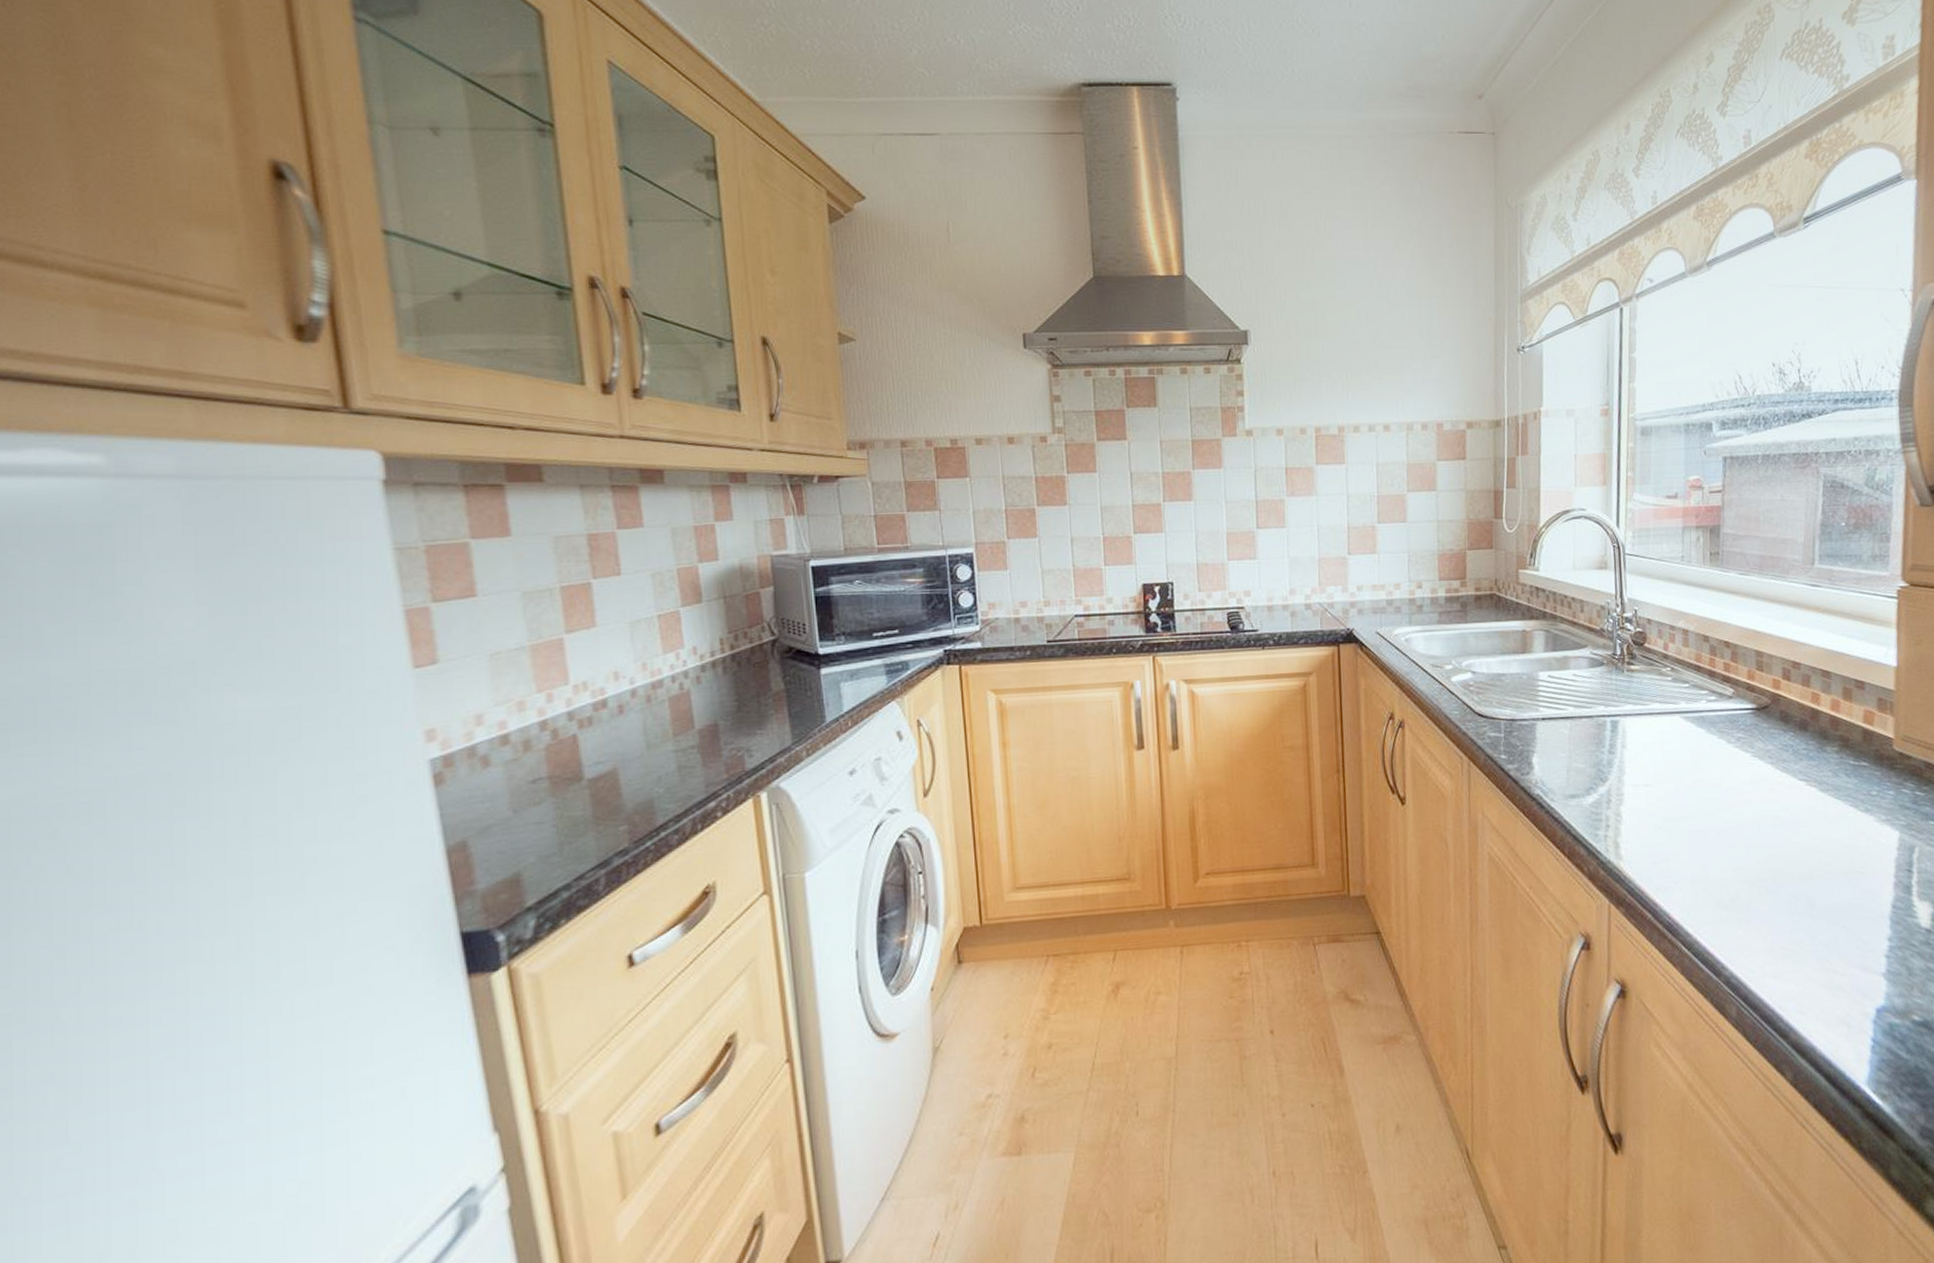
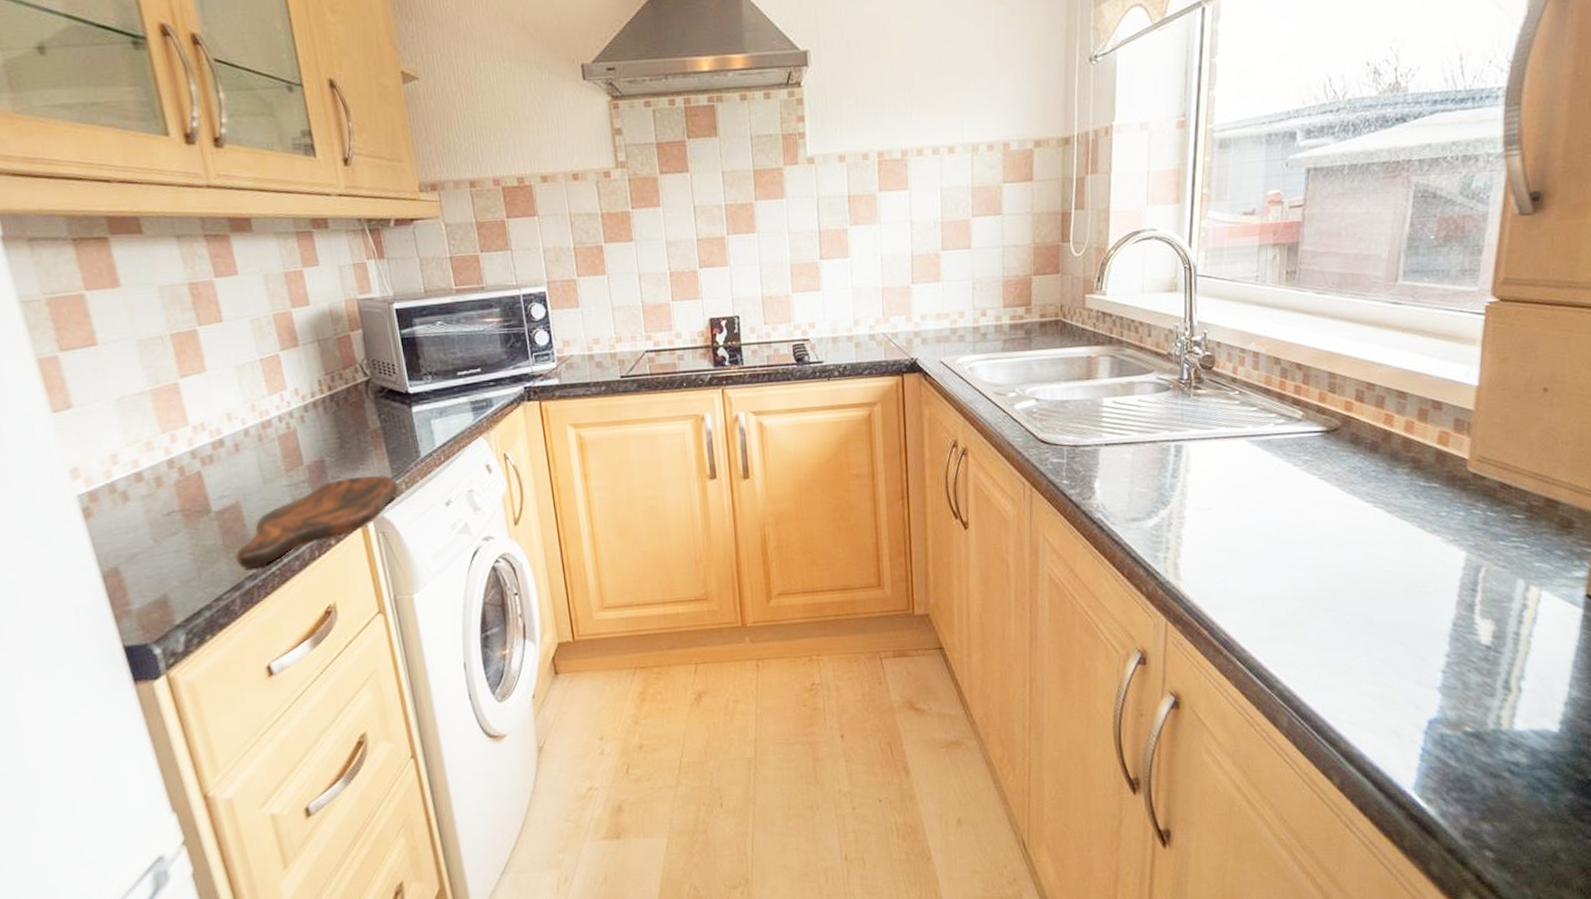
cutting board: none [605,740,798,843] -> present [235,474,398,568]

